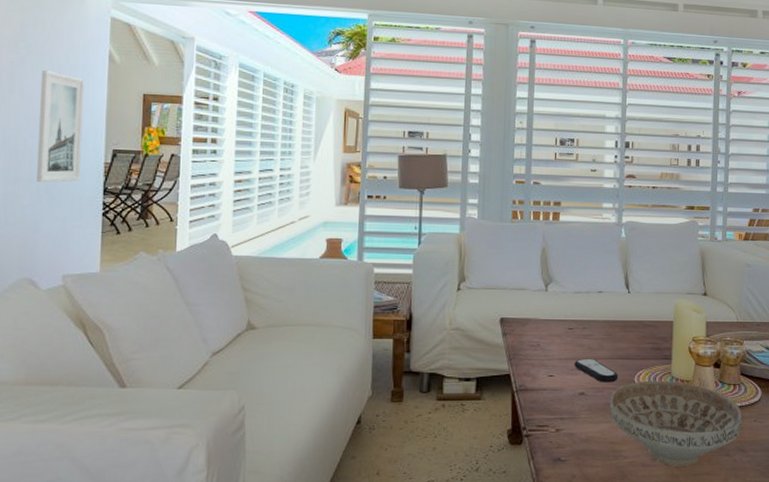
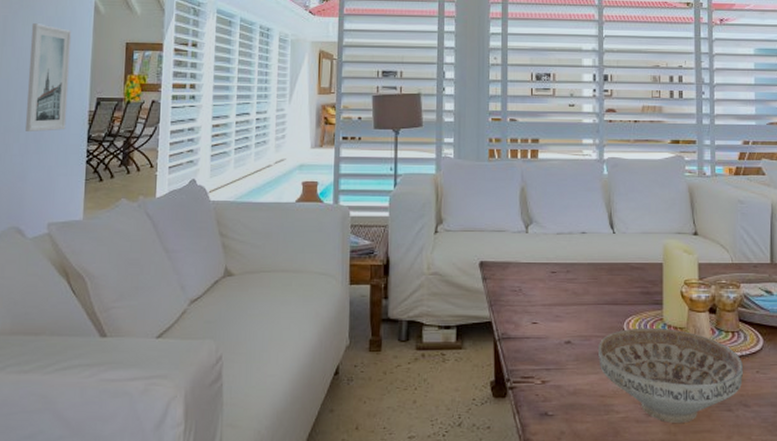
remote control: present [574,358,619,383] -> none [559,304,606,330]

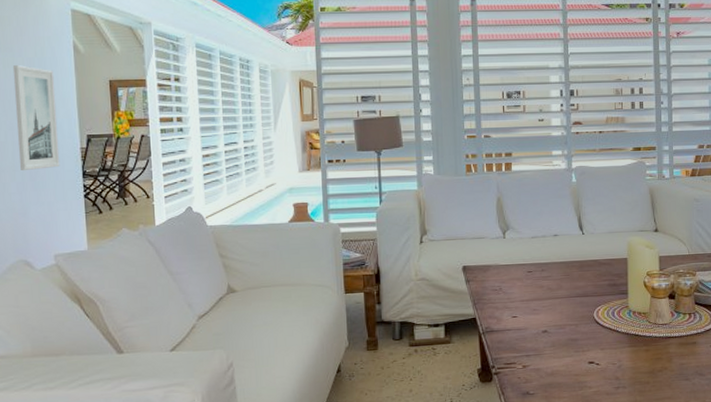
decorative bowl: present [599,327,744,423] -> none [572,314,699,393]

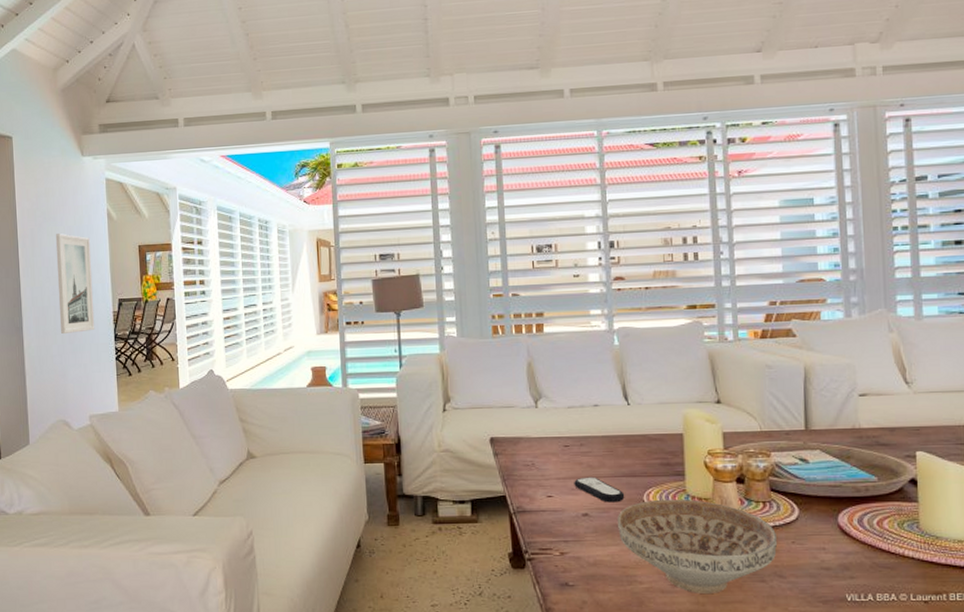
remote control: none [536,298,578,320] -> present [574,476,625,503]
decorative bowl: none [572,314,699,393] -> present [618,499,778,593]

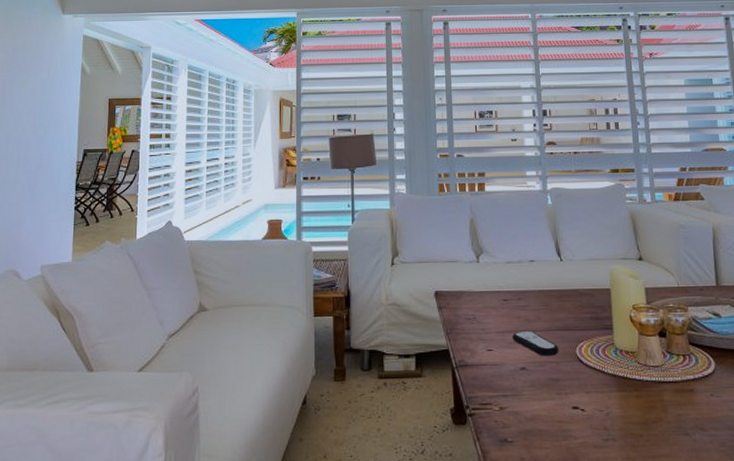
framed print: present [55,233,95,335] -> none [22,85,62,183]
decorative bowl: present [618,499,778,593] -> none [553,352,698,448]

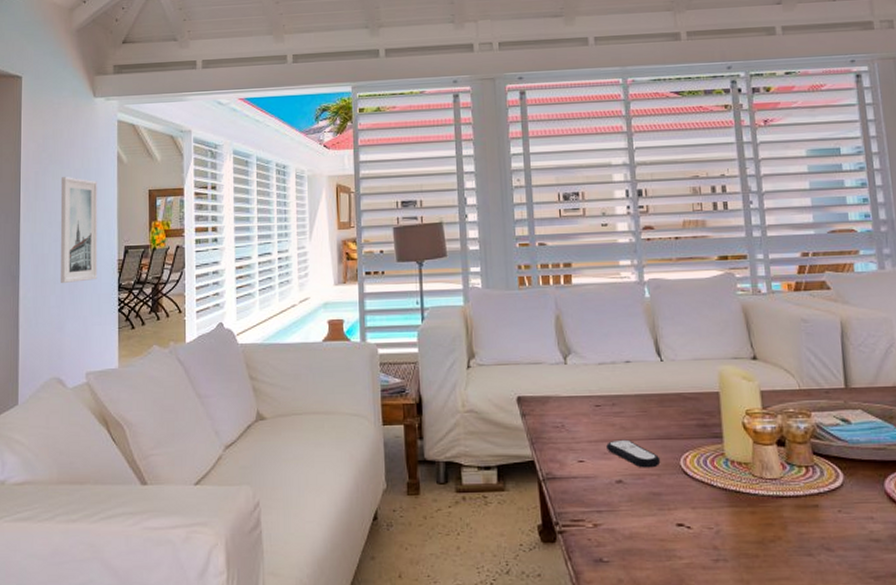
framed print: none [22,85,62,183] -> present [60,177,98,284]

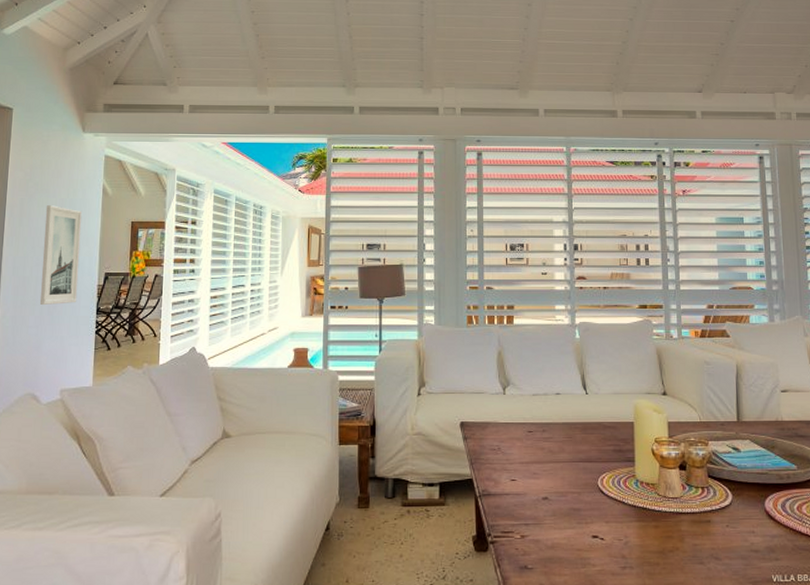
remote control: present [606,439,661,468] -> none [536,461,581,487]

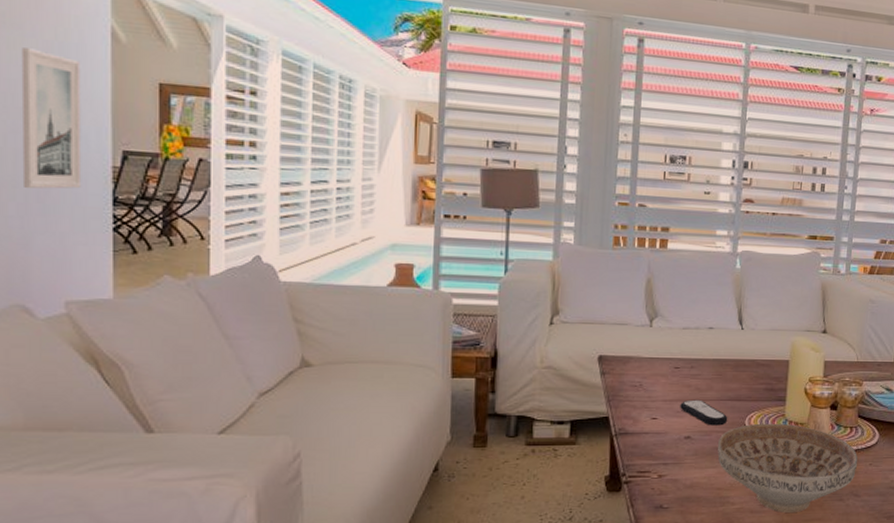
remote control: none [536,461,581,487] -> present [680,399,728,426]
decorative bowl: none [574,484,714,575] -> present [717,423,858,513]

